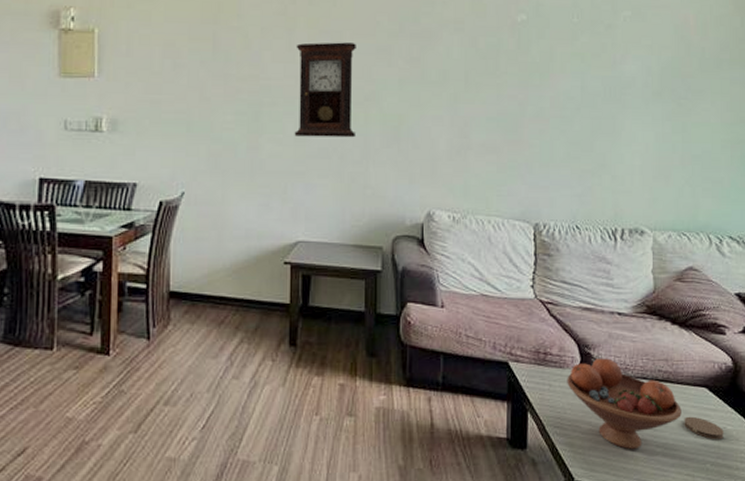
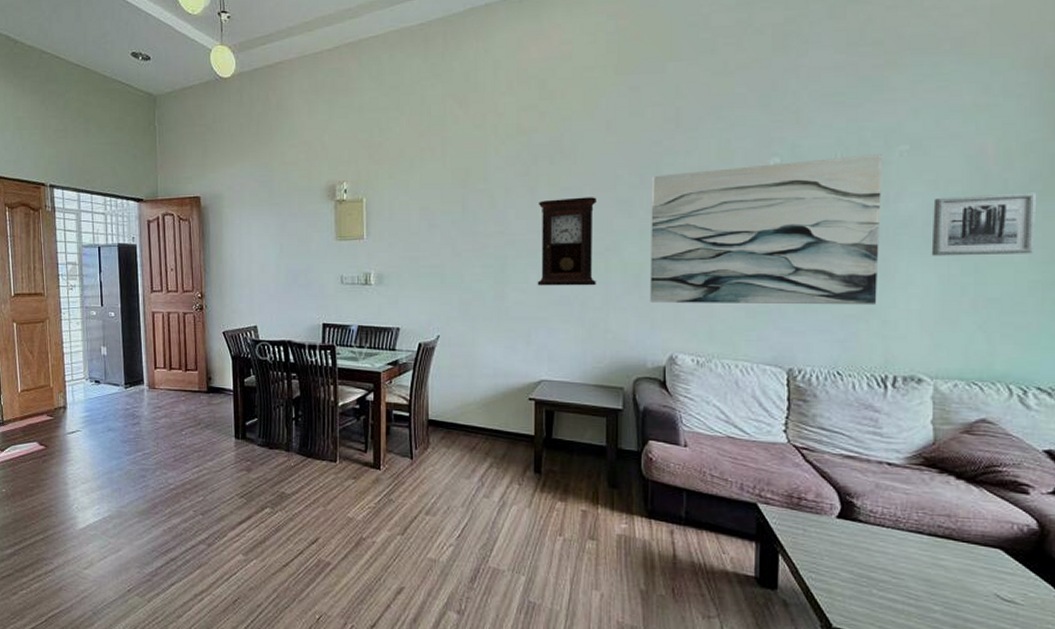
wall art: none [409,17,610,161] -> present [650,154,882,305]
fruit bowl: present [567,358,681,450] -> none [824,508,967,605]
wall art: none [649,60,726,116] -> present [931,192,1037,256]
coaster: present [684,416,724,440] -> none [970,577,1024,607]

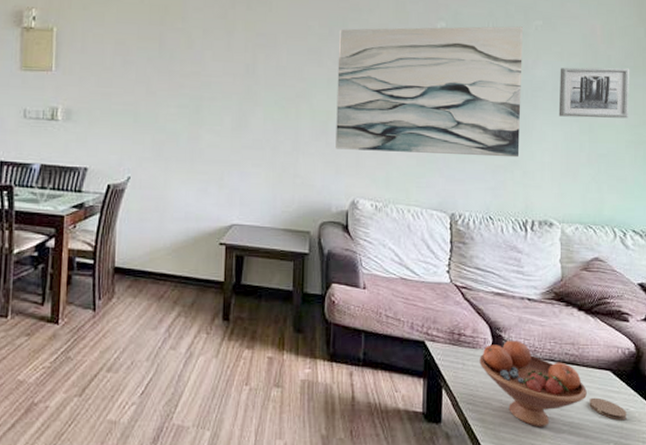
pendulum clock: present [537,197,597,286] -> none [231,43,289,131]
fruit bowl: none [824,508,967,605] -> present [479,341,587,427]
coaster: none [970,577,1024,607] -> present [589,397,627,421]

